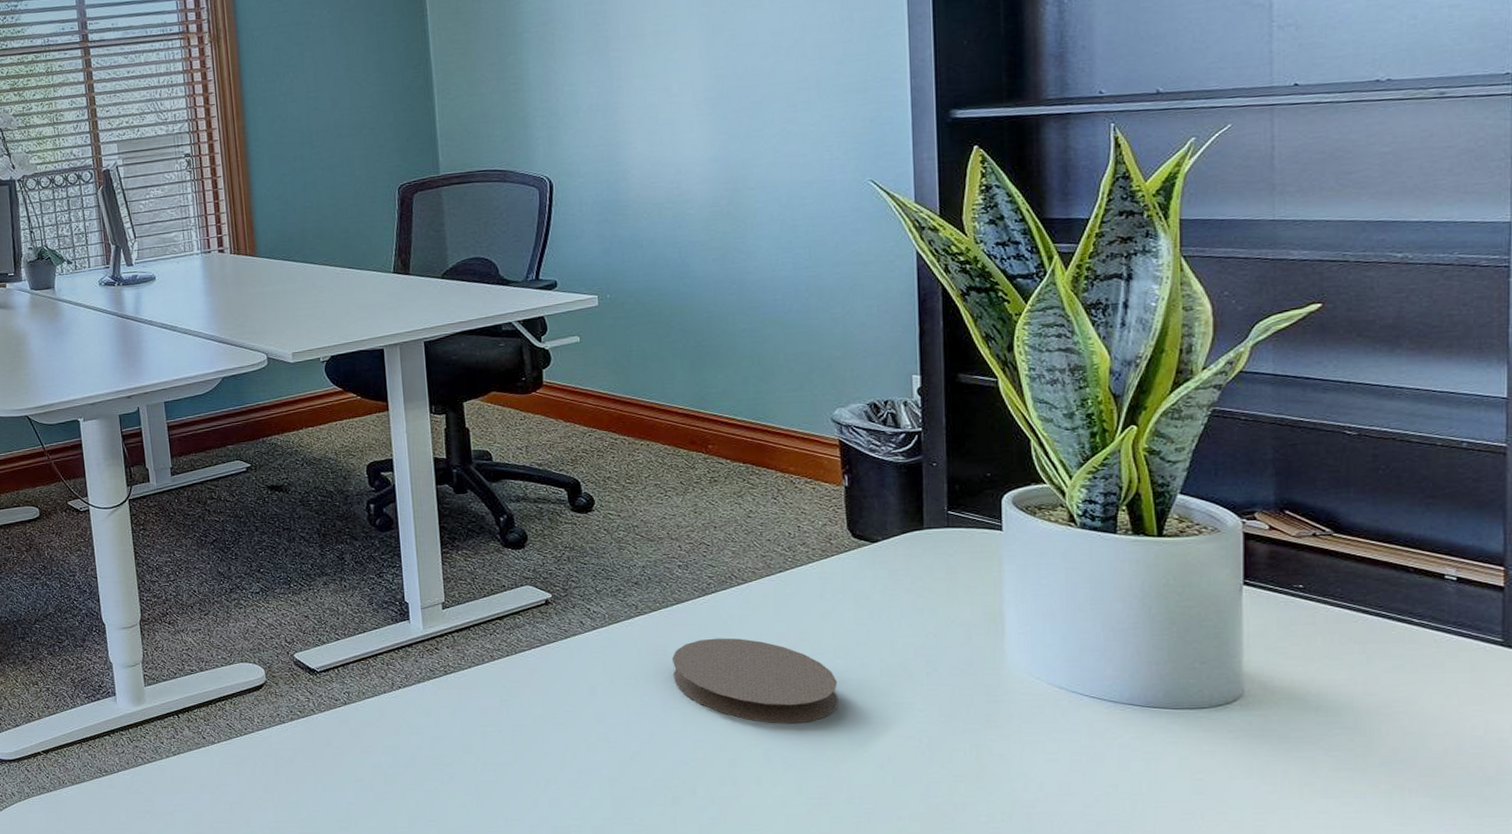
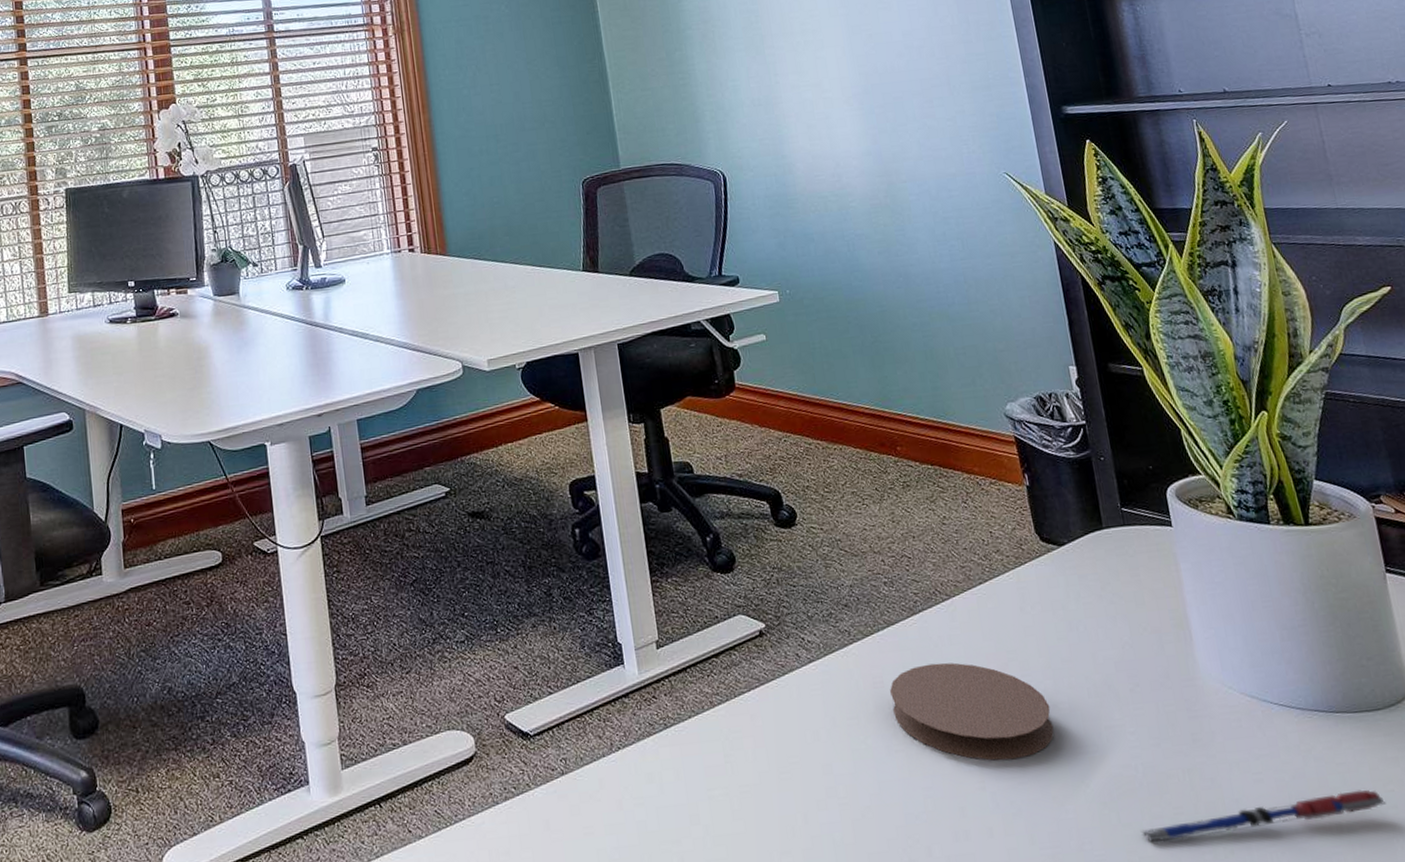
pen: none [915,776,1191,804] -> present [1140,790,1387,845]

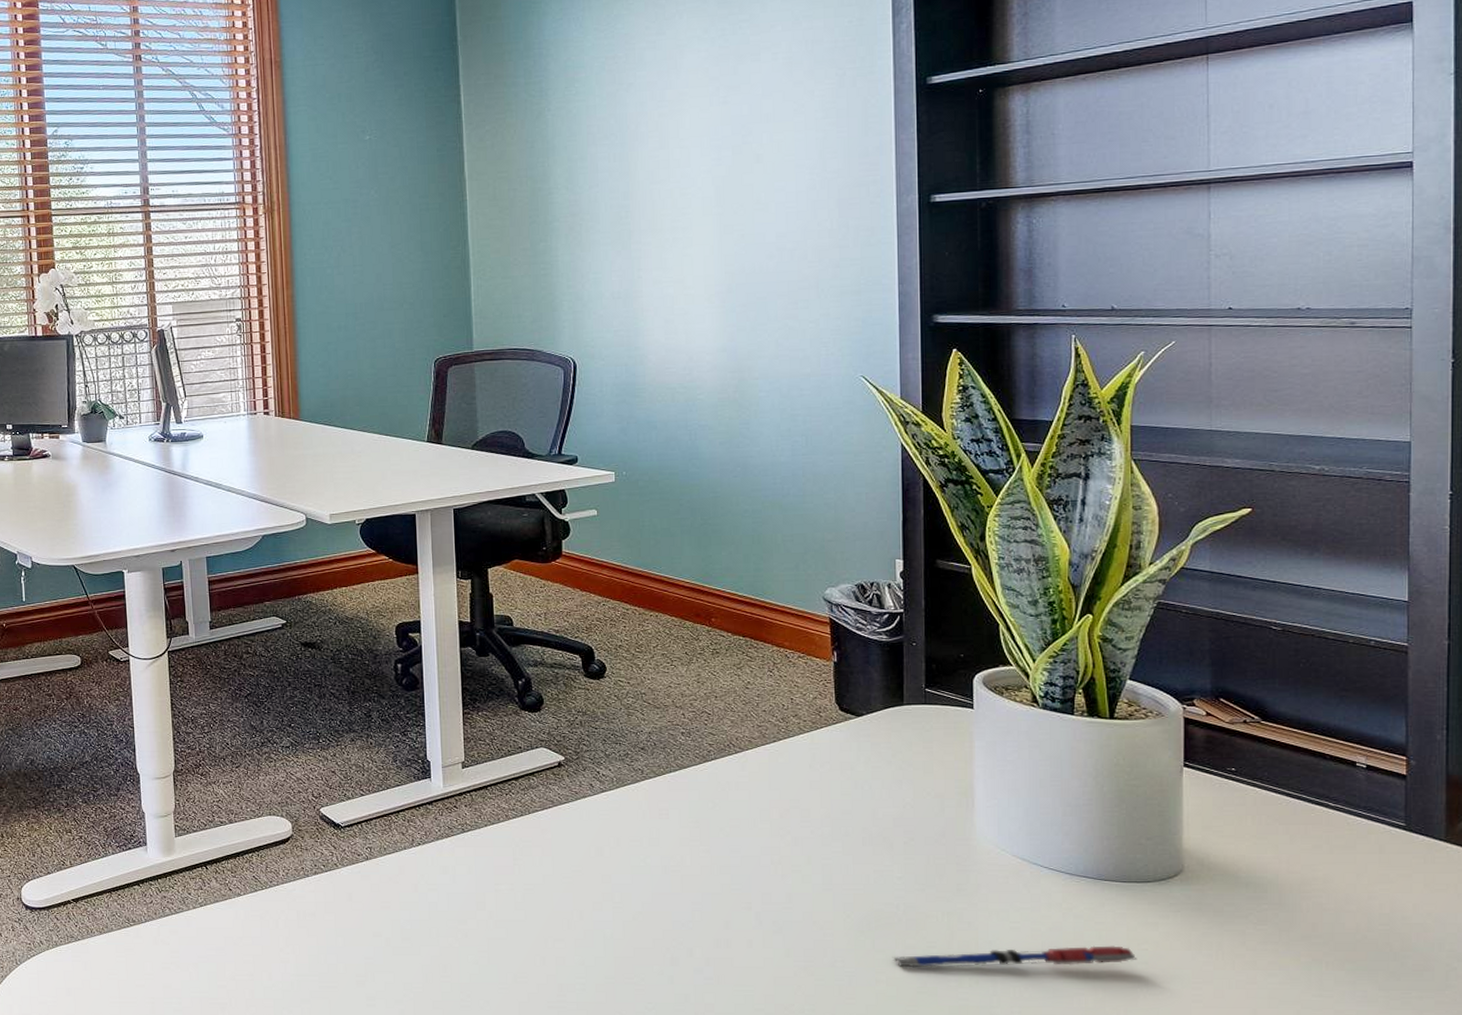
coaster: present [890,662,1054,761] -> none [674,803,824,888]

